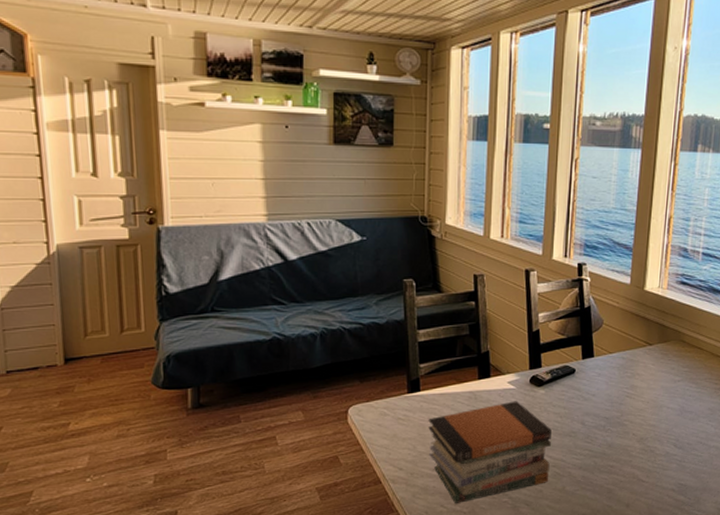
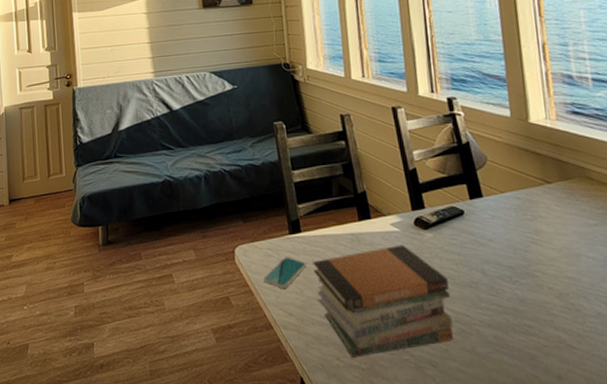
smartphone: none [376,415,422,445] -> present [263,257,306,288]

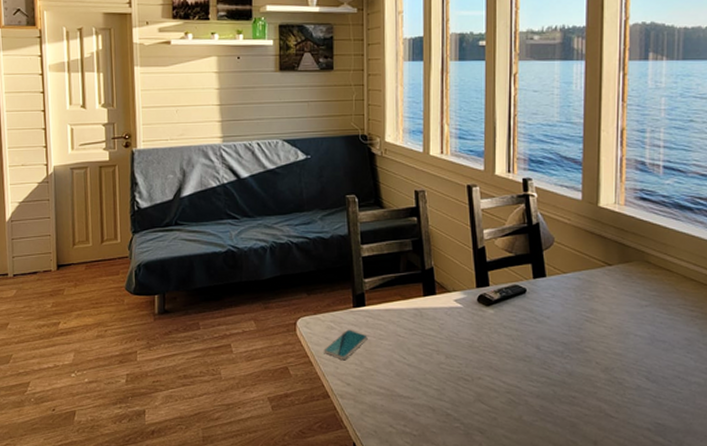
book stack: present [312,245,454,357] -> none [374,320,504,425]

